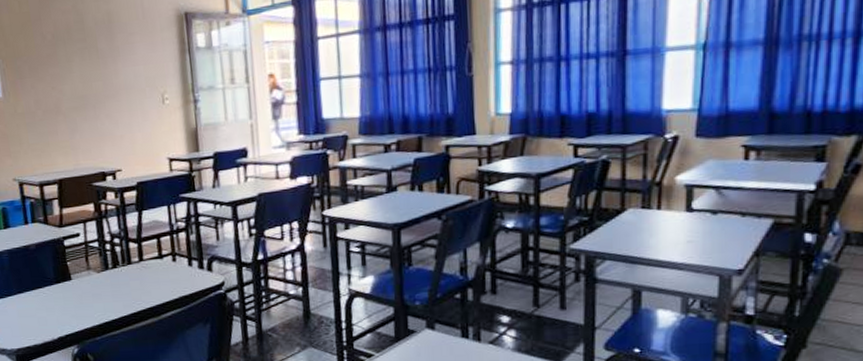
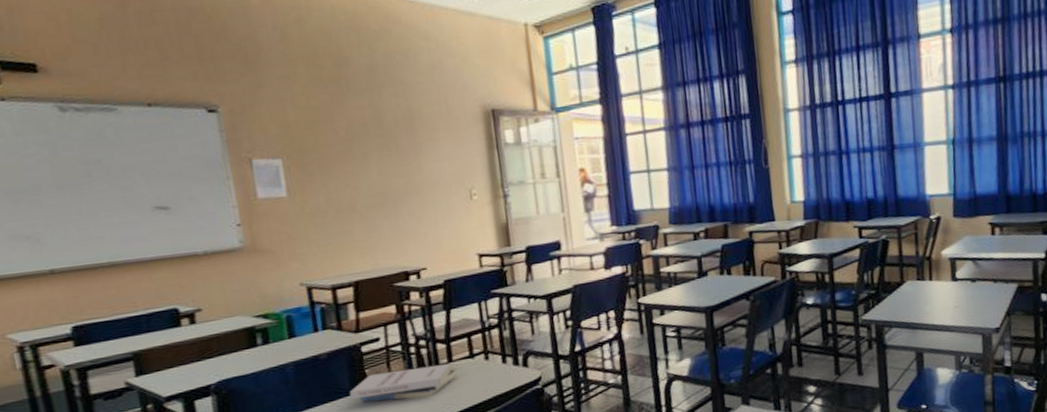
books: none [53,263,147,292] -> present [349,364,457,402]

